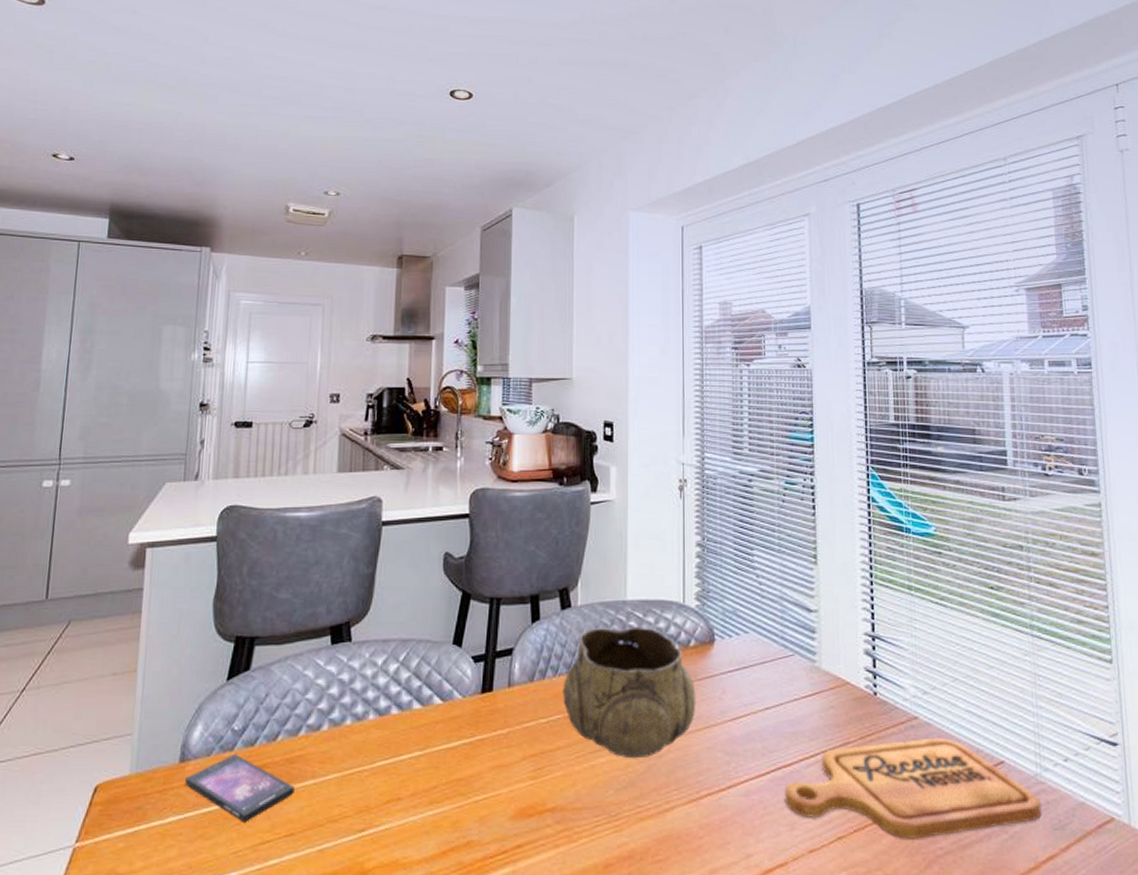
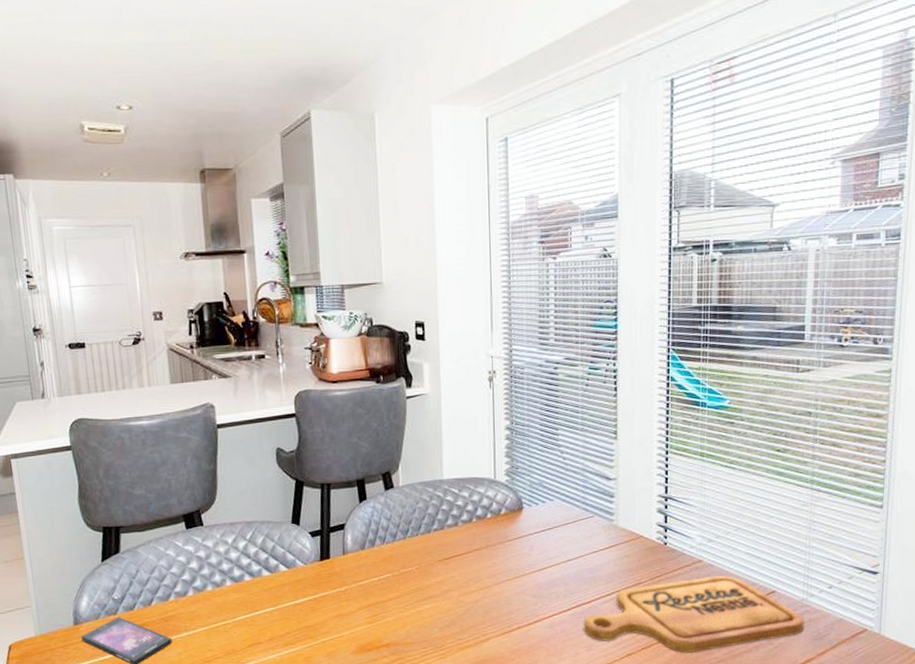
decorative bowl: present [562,626,696,759] -> none [390,500,507,605]

